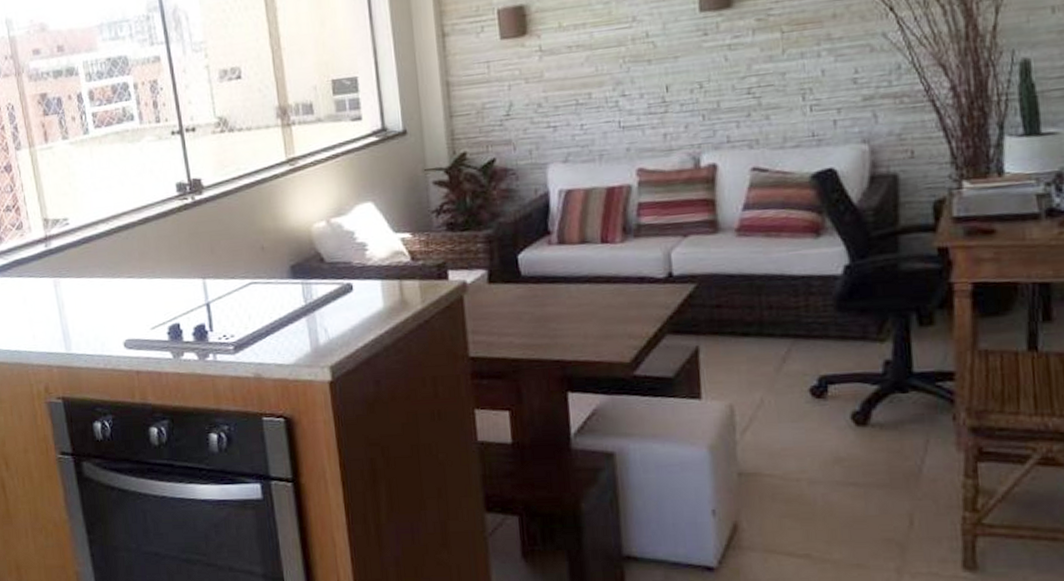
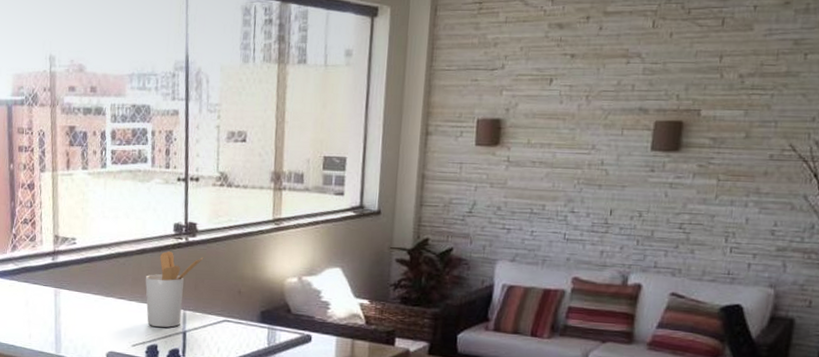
utensil holder: none [153,215,216,303] -> present [145,251,204,328]

